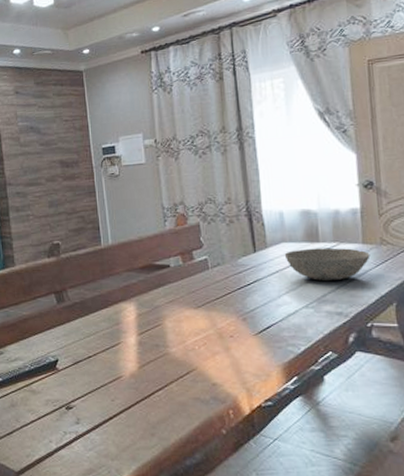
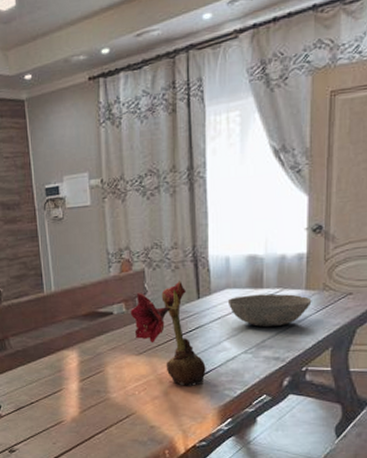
flower: none [187,235,267,341] -> present [130,281,206,386]

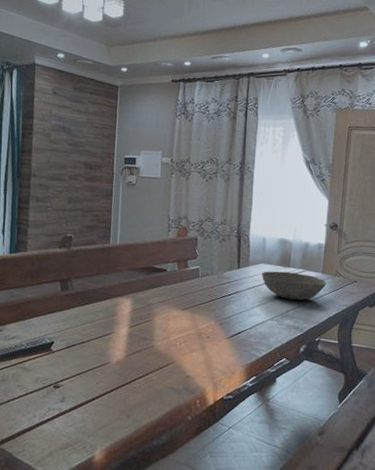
flower: present [130,281,206,386] -> none [181,251,239,343]

